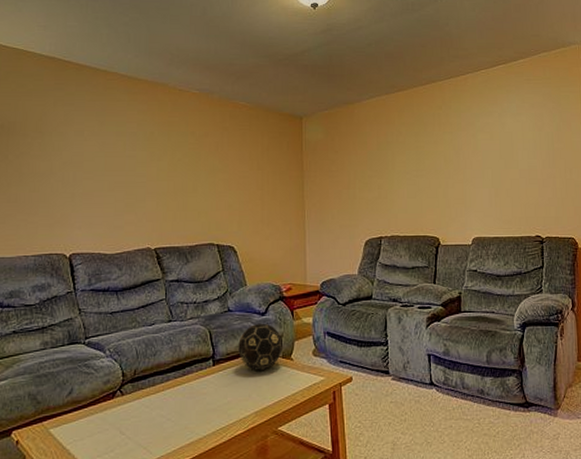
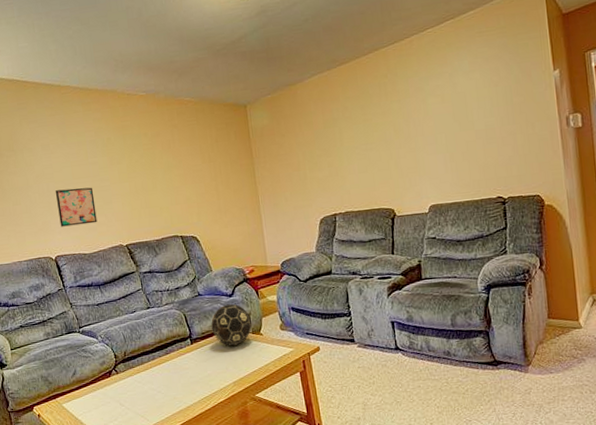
wall art: none [81,181,126,222] -> present [55,187,97,227]

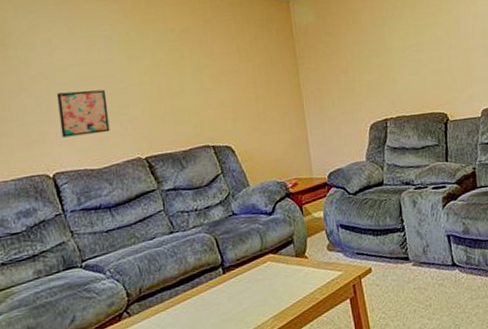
decorative ball: present [211,303,253,346] -> none [247,222,296,273]

